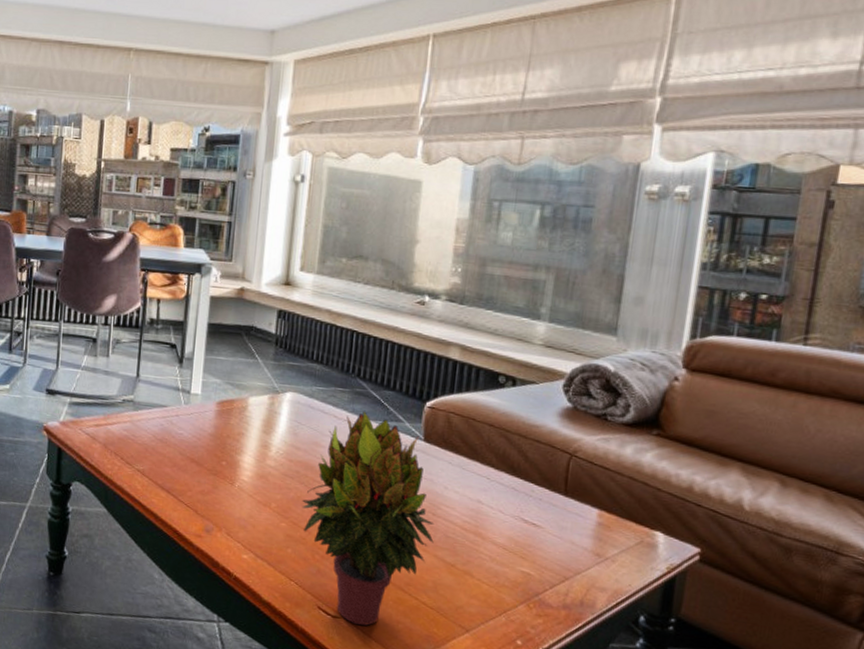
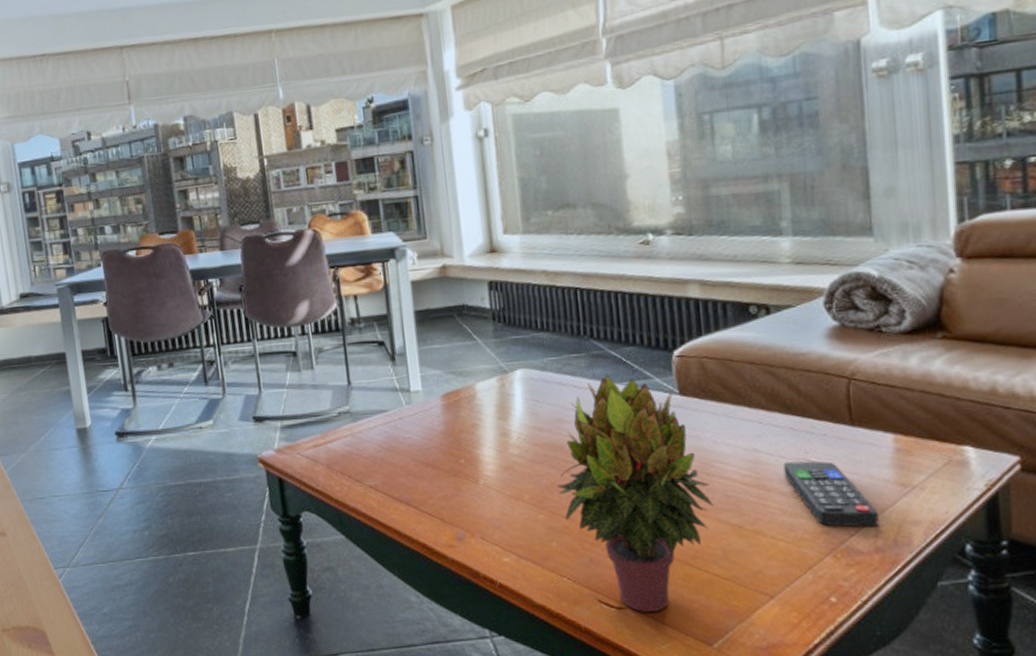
remote control: none [499,516,572,587] -> present [783,461,879,527]

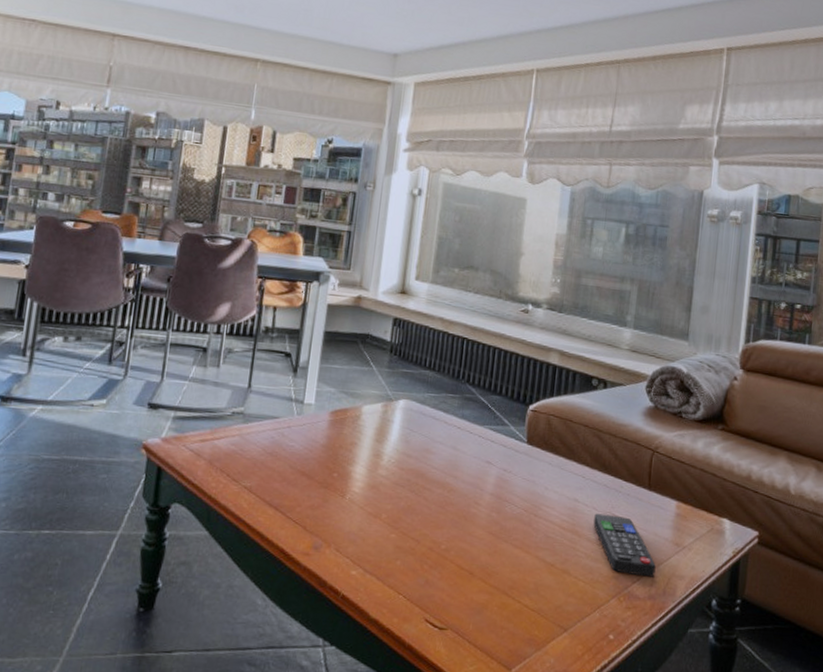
potted plant: present [557,374,714,613] -> none [411,416,536,636]

